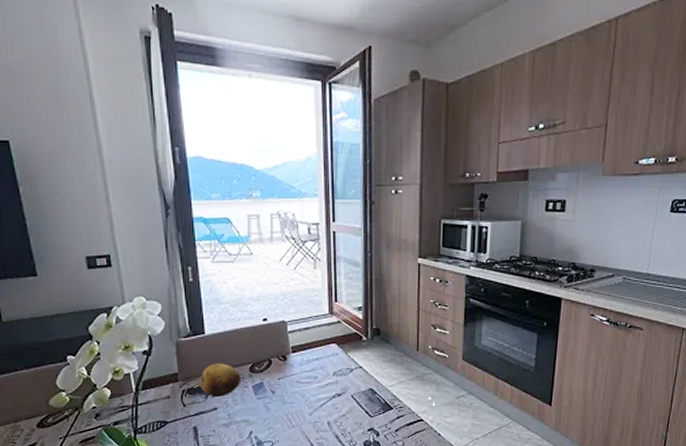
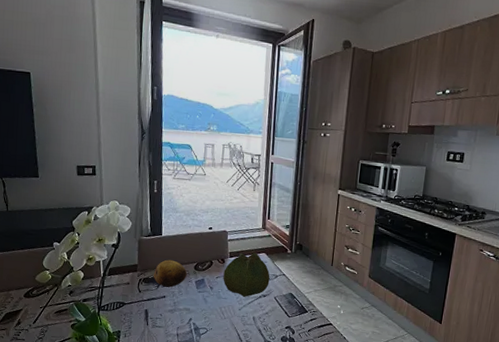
cabbage: none [286,345,344,399] -> present [223,253,270,297]

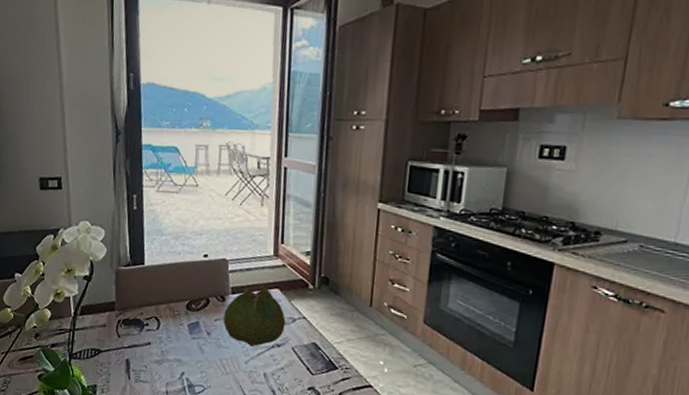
fruit: present [154,259,187,288] -> none [135,296,177,332]

